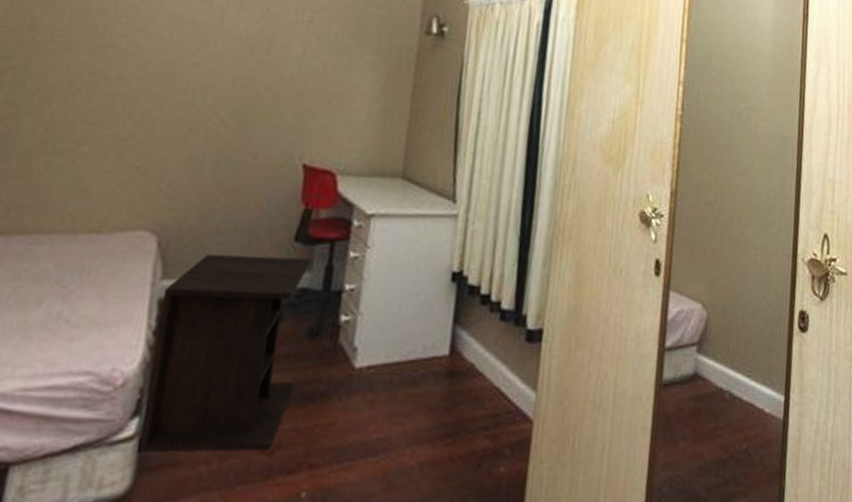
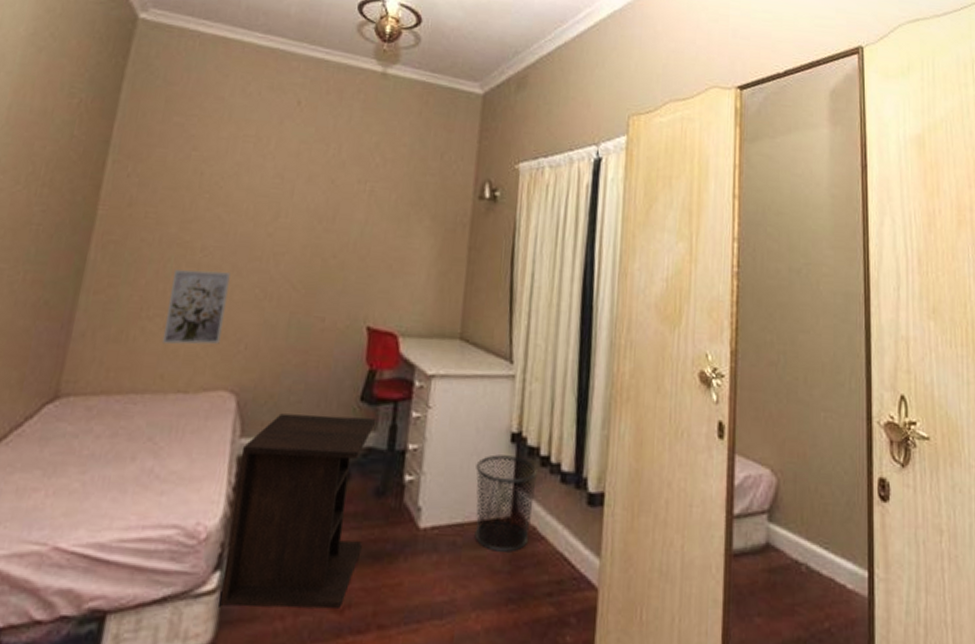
wall art: none [71,100,151,182] -> present [161,269,230,345]
waste bin: none [411,294,477,389] -> present [474,455,537,552]

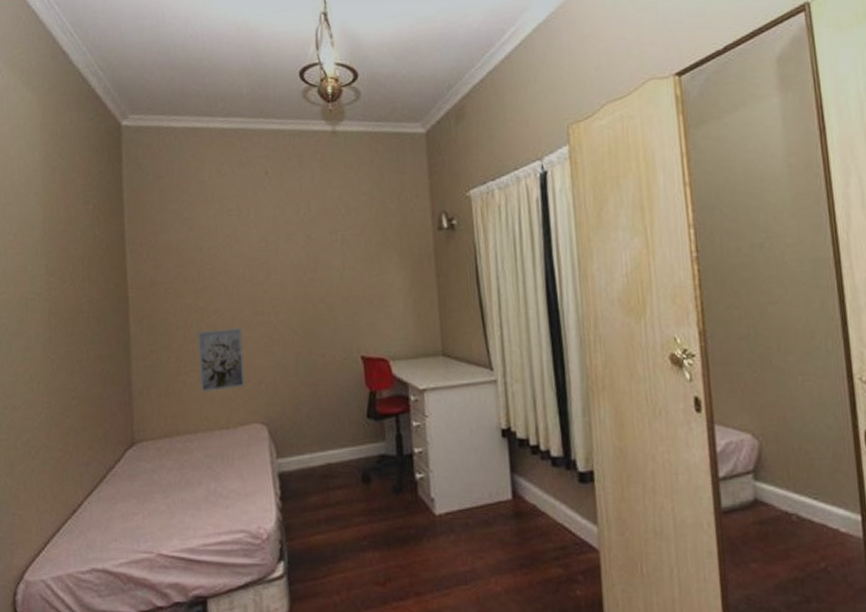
nightstand: present [219,413,377,610] -> none [280,431,391,587]
waste bin: present [474,455,537,552] -> none [475,448,531,528]

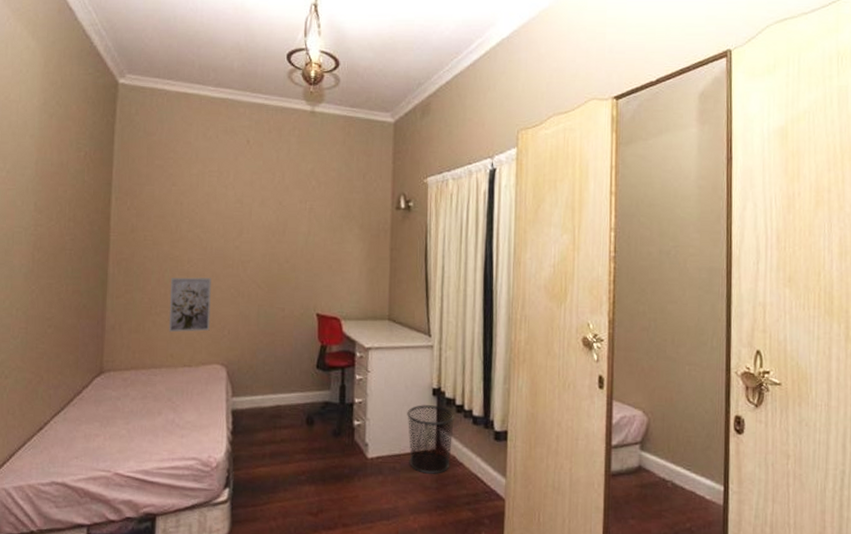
waste bin: none [475,448,531,528] -> present [407,405,454,474]

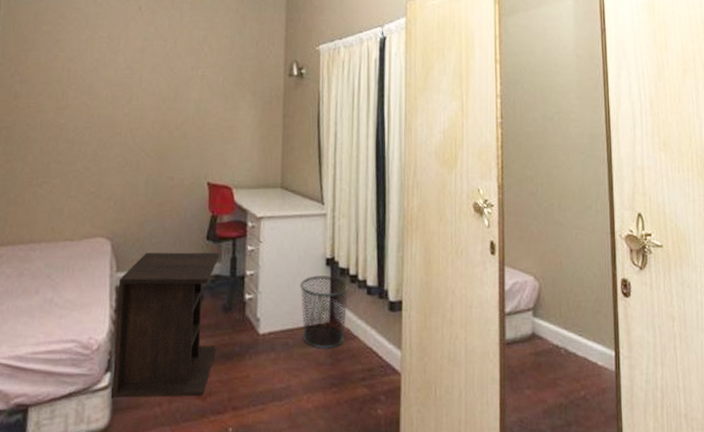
wall art: present [168,277,211,333] -> none [50,146,98,204]
nightstand: none [231,379,330,514] -> present [111,252,220,398]

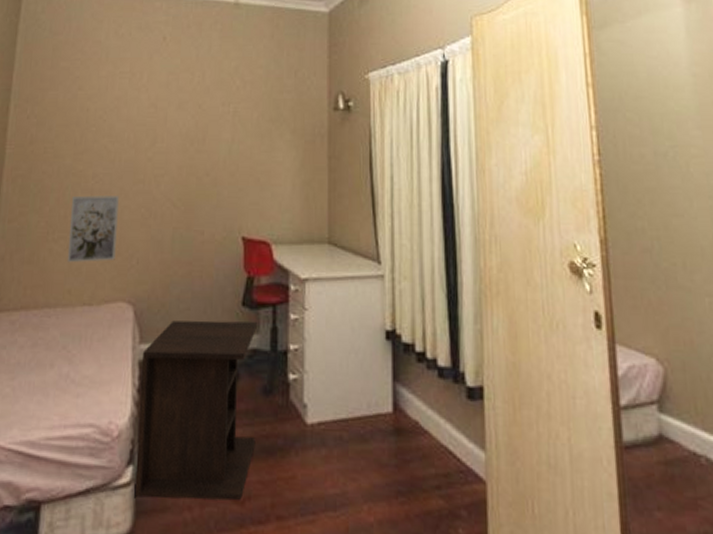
wall art: none [50,146,98,204] -> present [67,195,119,263]
waste bin: present [300,276,348,349] -> none [355,352,414,446]

